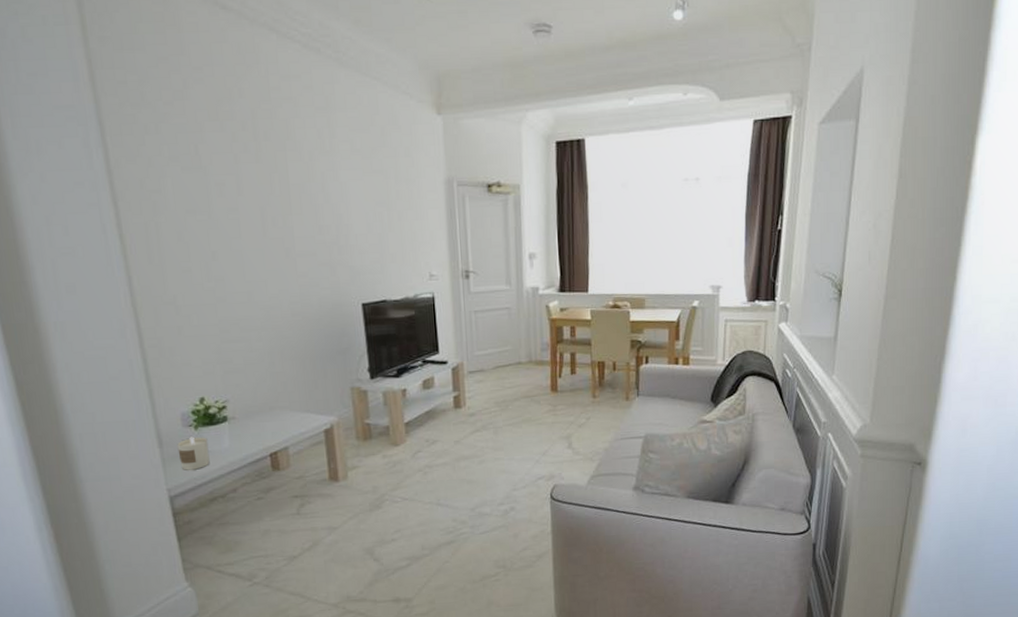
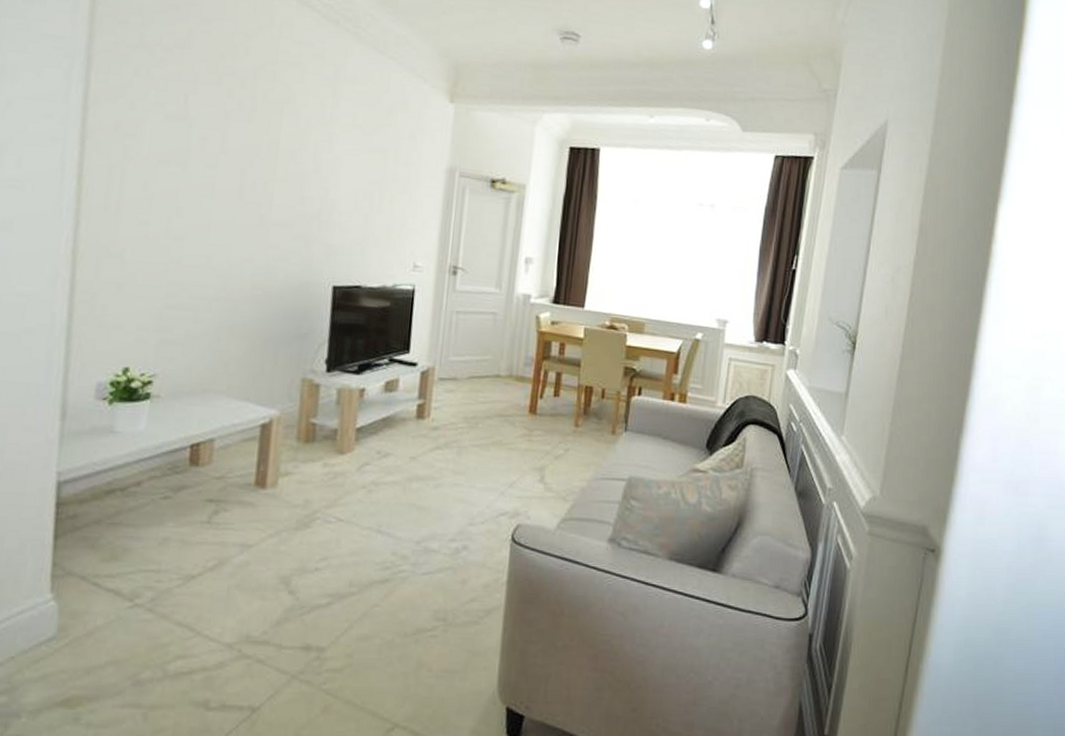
candle: present [177,436,210,470] -> none [81,412,121,453]

